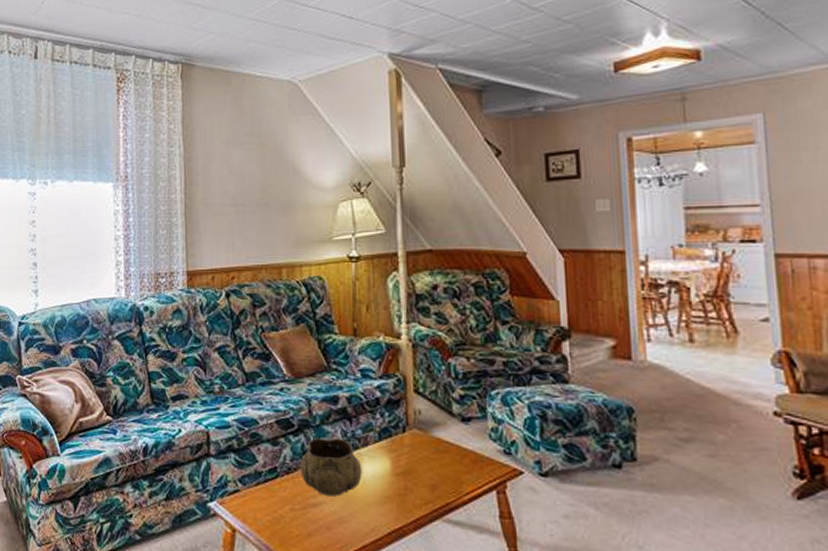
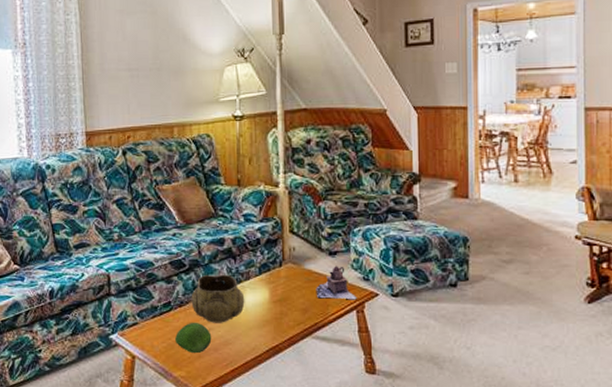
fruit: none [282,494,324,531] -> present [175,323,212,354]
teapot: none [446,435,497,478] -> present [316,266,357,300]

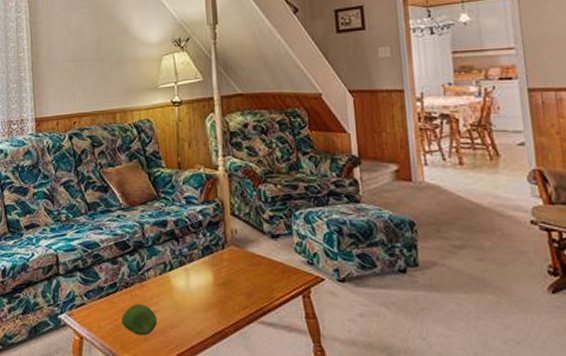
decorative bowl: present [191,274,245,323] -> none [136,256,189,306]
teapot: present [316,266,357,300] -> none [259,249,302,285]

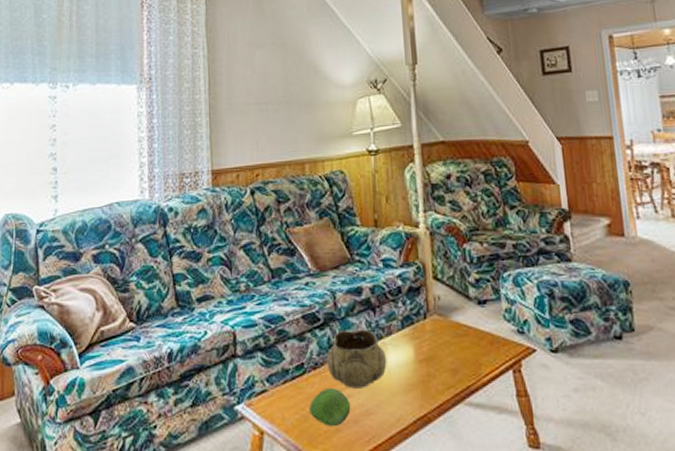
decorative bowl: none [136,256,189,306] -> present [326,329,387,389]

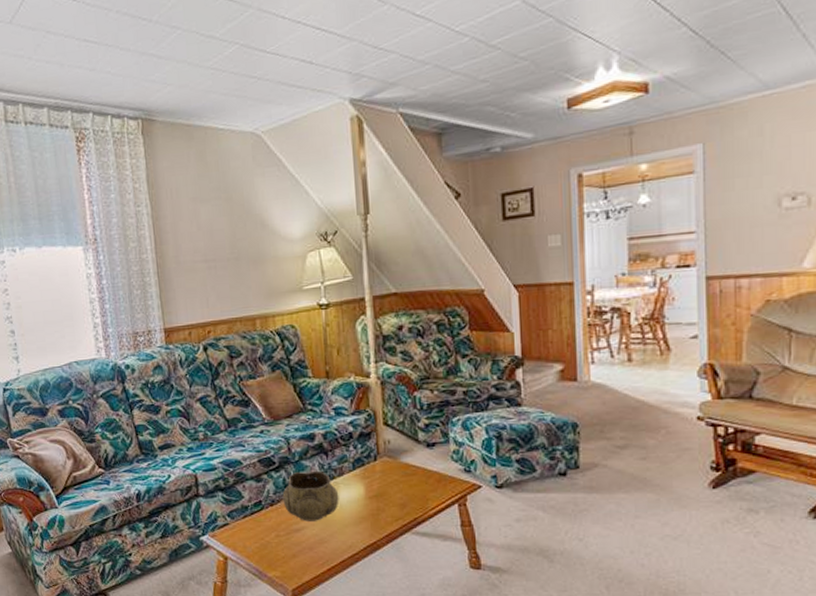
fruit: present [309,389,351,427] -> none [268,522,306,553]

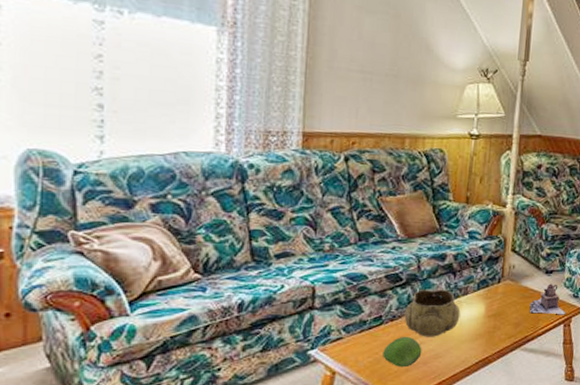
fruit: none [268,522,306,553] -> present [383,337,422,368]
teapot: none [414,458,458,493] -> present [529,284,566,315]

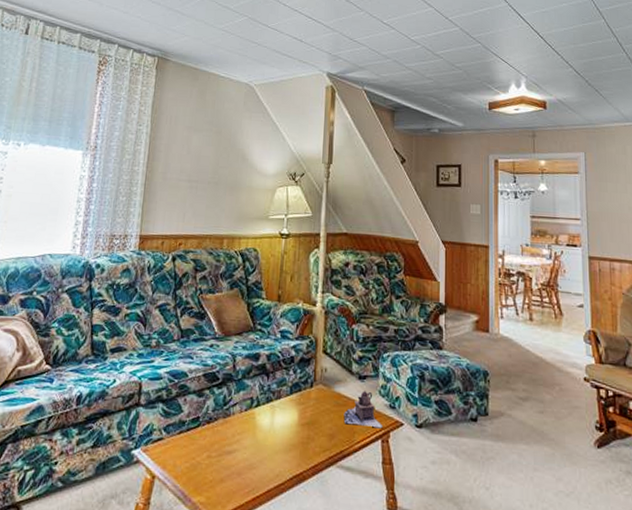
fruit: present [383,337,422,368] -> none [199,442,237,477]
decorative bowl: present [404,289,461,337] -> none [220,391,274,445]

